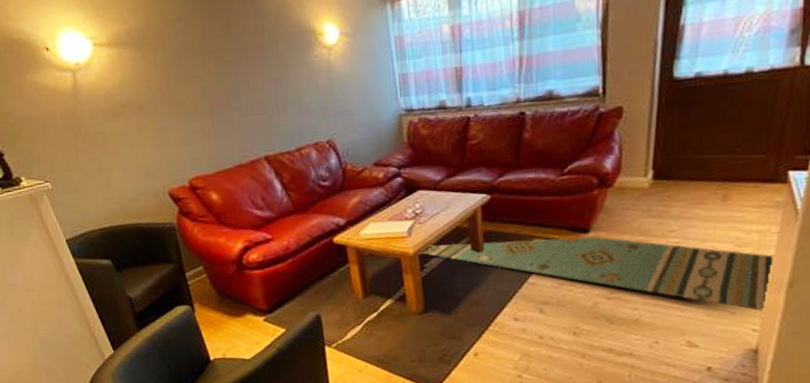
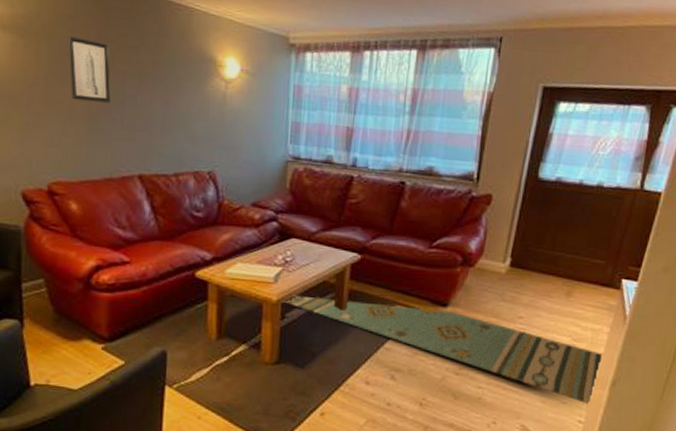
wall art: none [177,37,227,98] -> present [67,36,112,103]

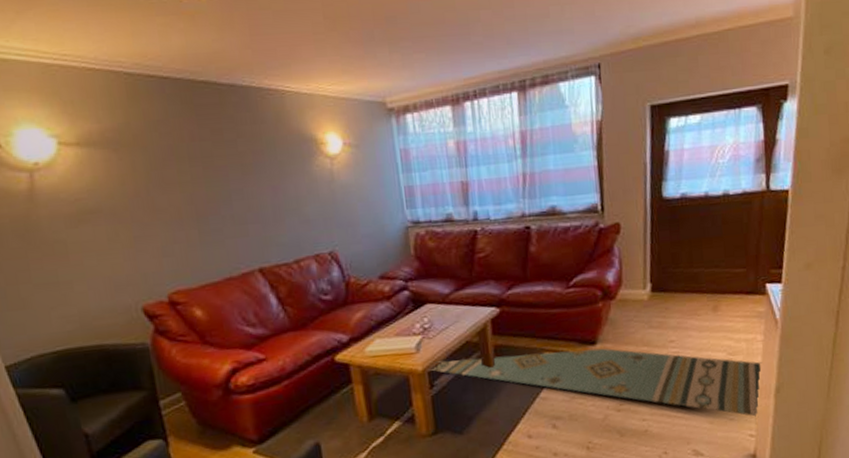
wall art: present [67,36,112,103] -> none [161,140,218,205]

